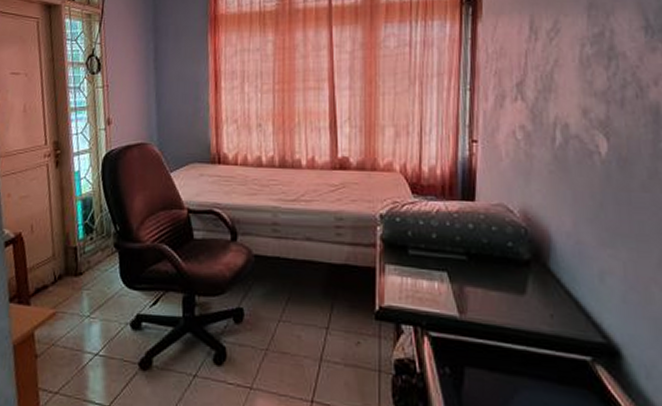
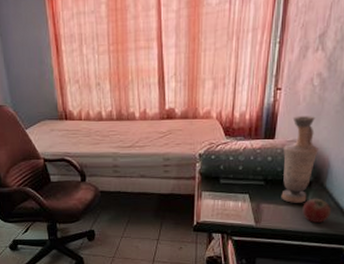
vase: none [488,174,533,289] -> present [281,116,319,203]
apple: none [521,283,564,320] -> present [302,198,332,223]

